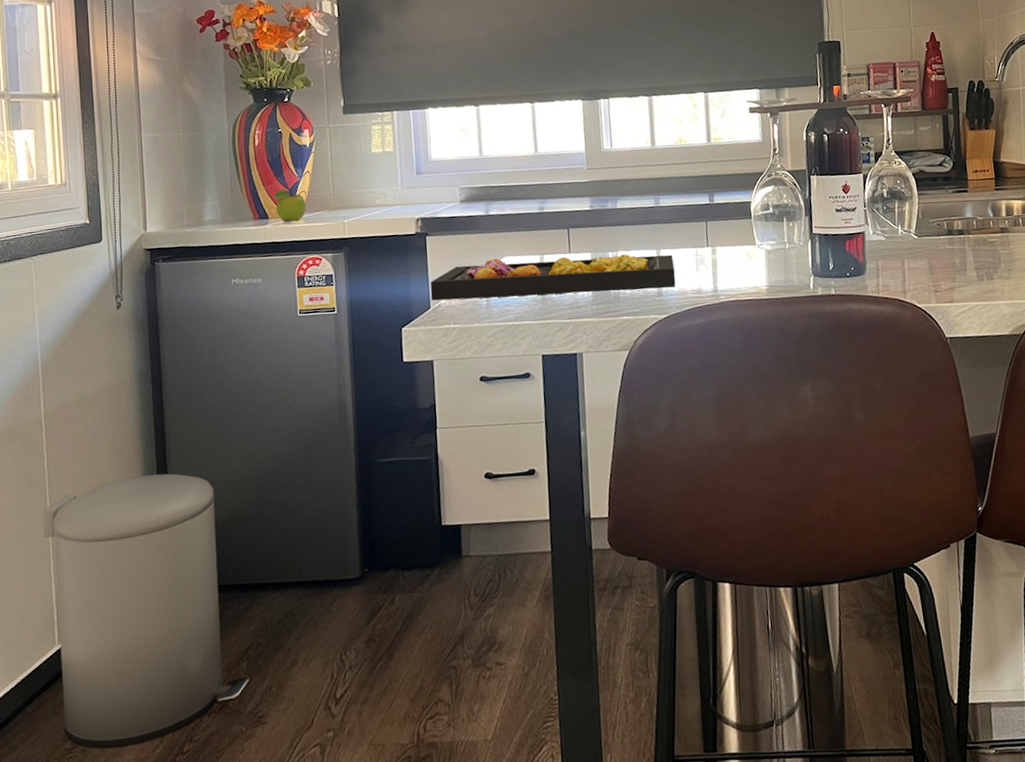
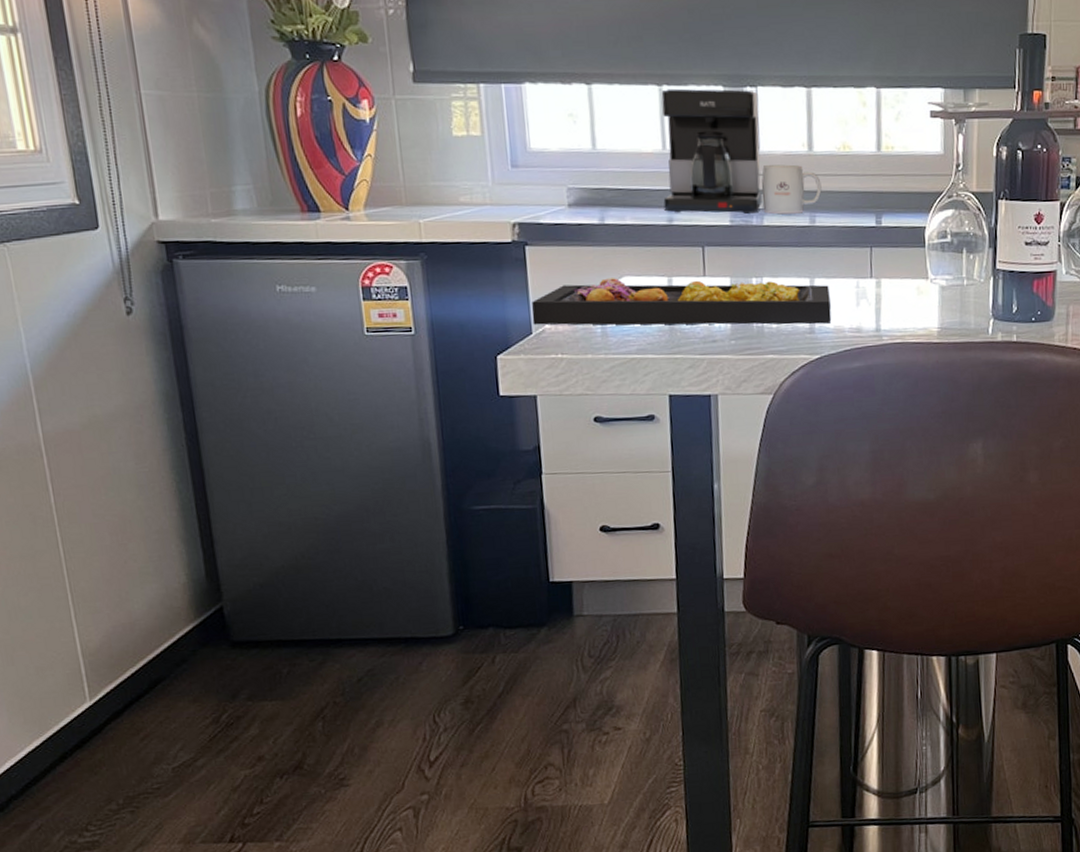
pedal bin: present [43,473,251,749] -> none [53,513,328,810]
fruit: present [273,188,306,223] -> none [324,175,370,219]
coffee maker: none [533,101,616,203] -> present [661,88,762,214]
mug: none [614,158,664,199] -> present [761,164,822,215]

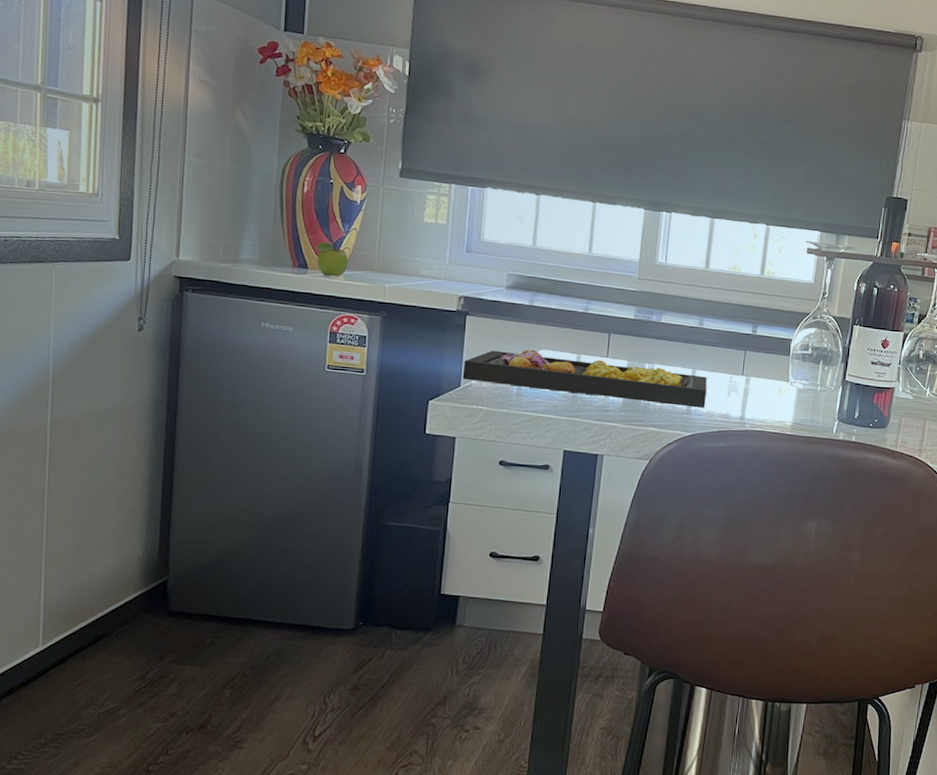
fruit: none [324,175,370,219] -> present [315,241,349,277]
coffee maker: present [661,88,762,214] -> none [583,206,671,312]
mug: present [761,164,822,215] -> none [662,275,712,318]

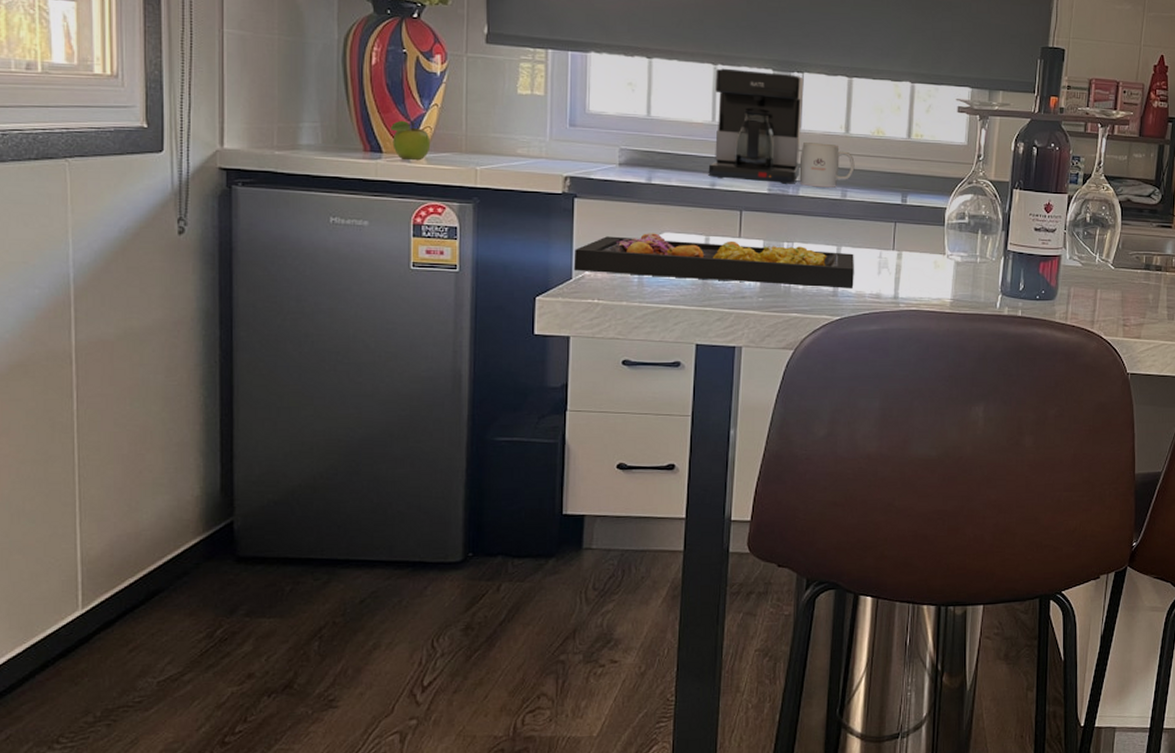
coffee maker: none [583,206,671,312] -> present [708,68,804,184]
mug: none [662,275,712,318] -> present [799,142,855,189]

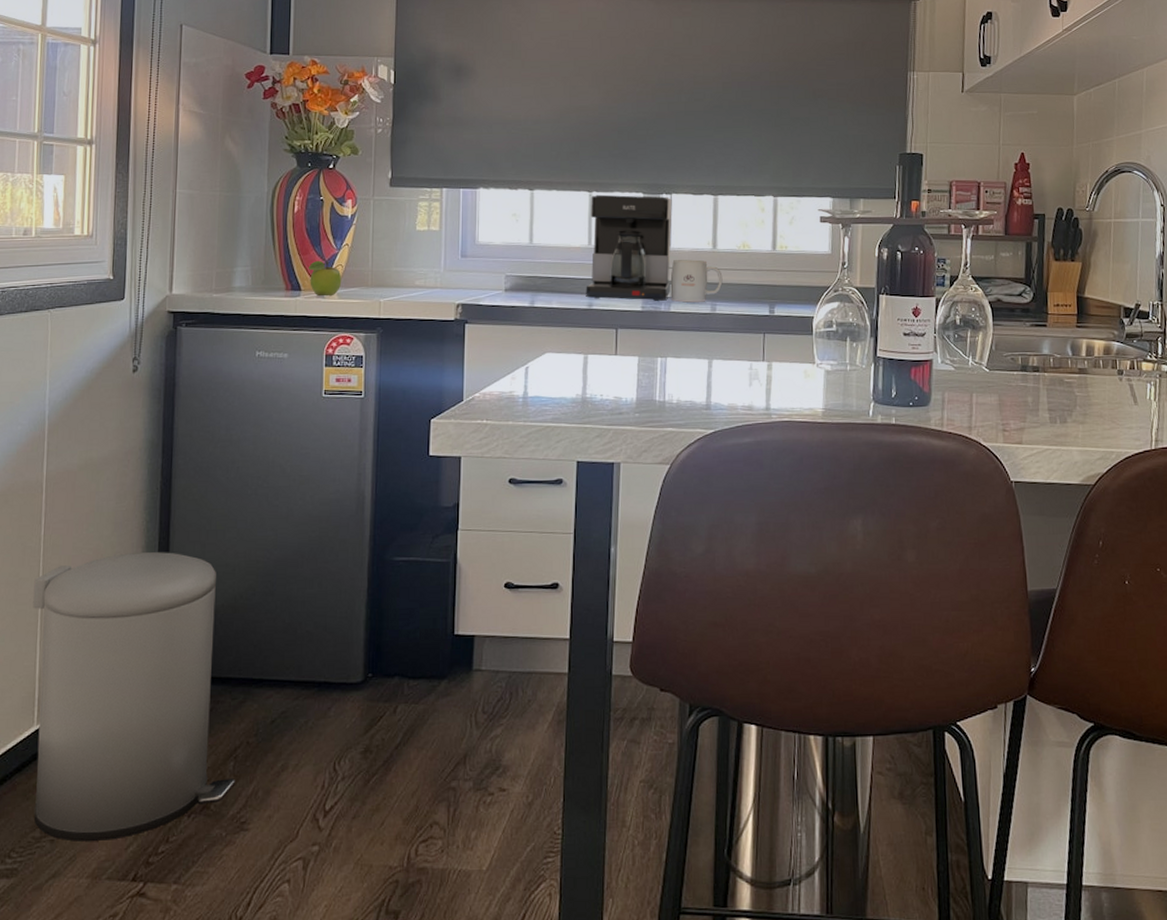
pedal bin: none [68,429,322,725] -> present [33,552,236,841]
food tray: present [573,233,854,288] -> none [464,354,726,402]

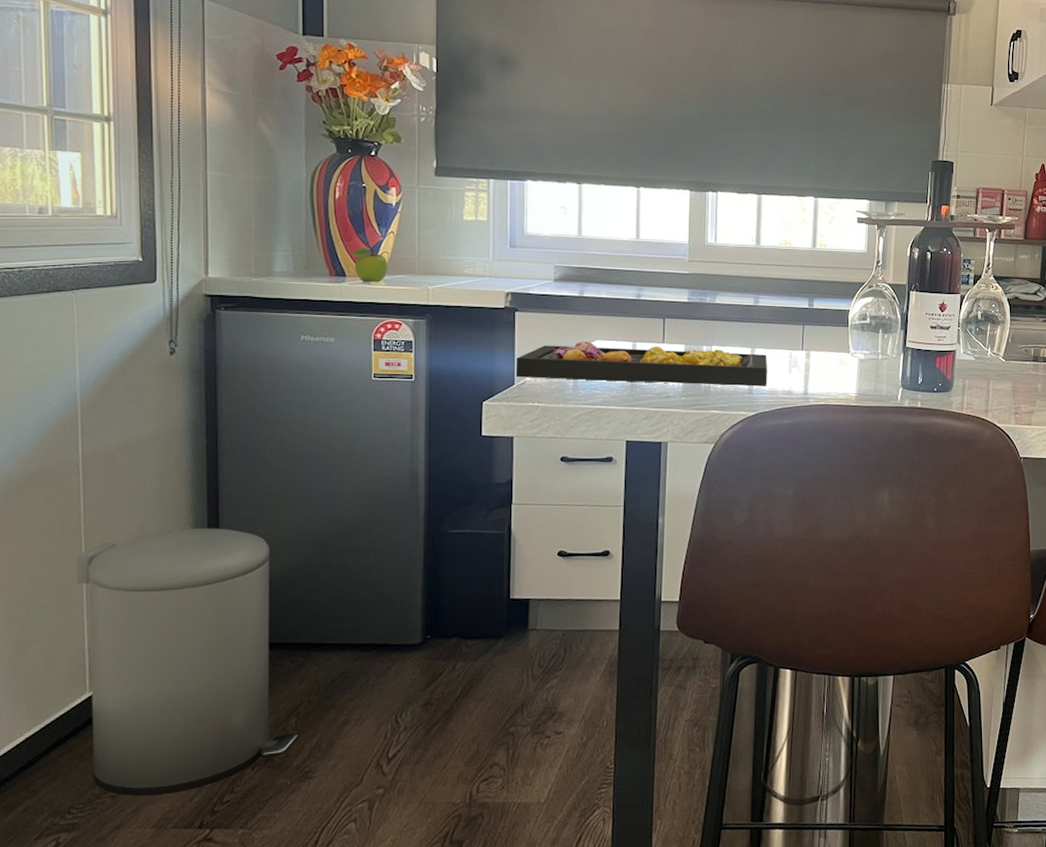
food tray: none [464,354,726,402] -> present [515,341,767,387]
coffee maker: present [586,194,672,301] -> none [634,190,718,293]
mug: present [670,259,723,303] -> none [715,255,766,296]

